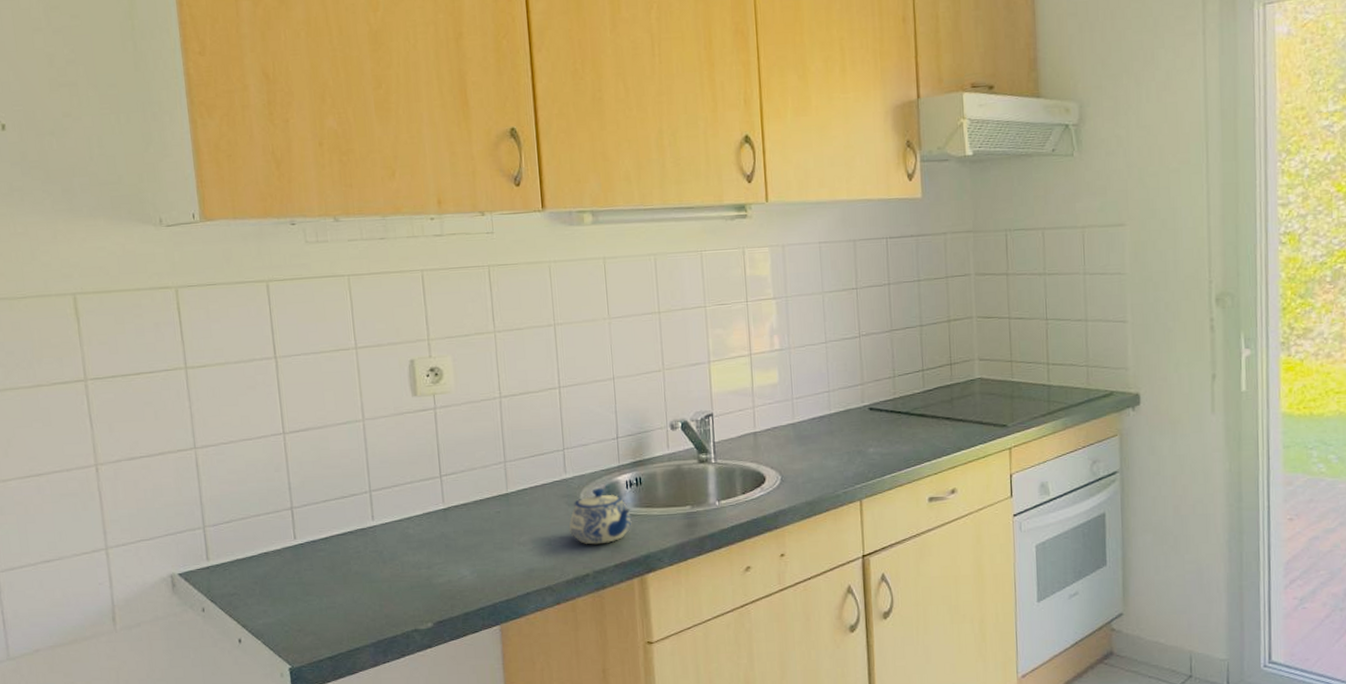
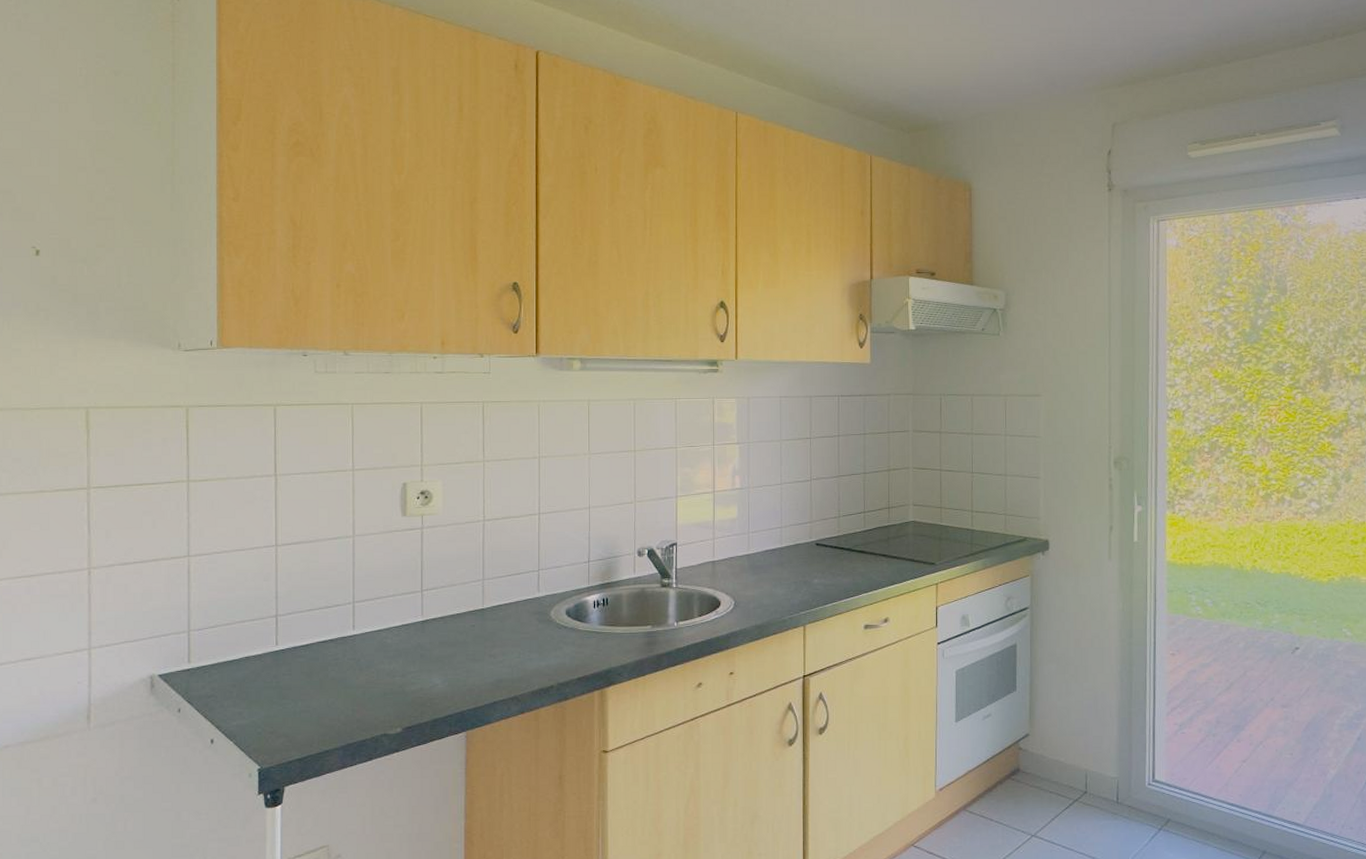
teapot: present [568,488,632,545] -> none [538,607,597,659]

